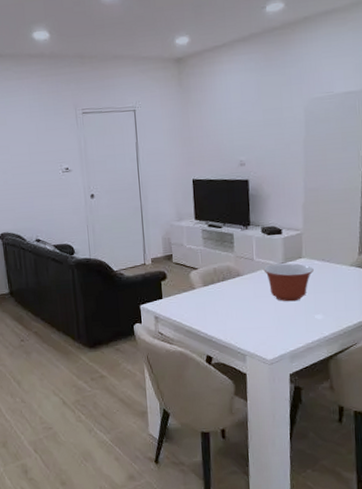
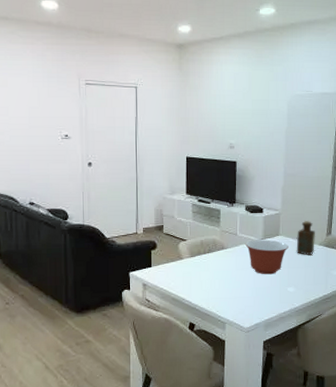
bottle: none [322,239,346,279] -> present [296,221,316,256]

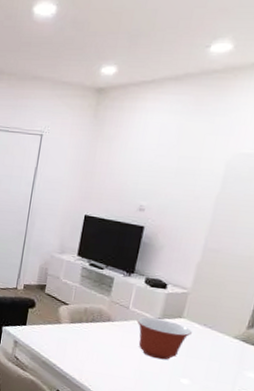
bottle: present [296,221,316,256] -> none [200,306,232,348]

